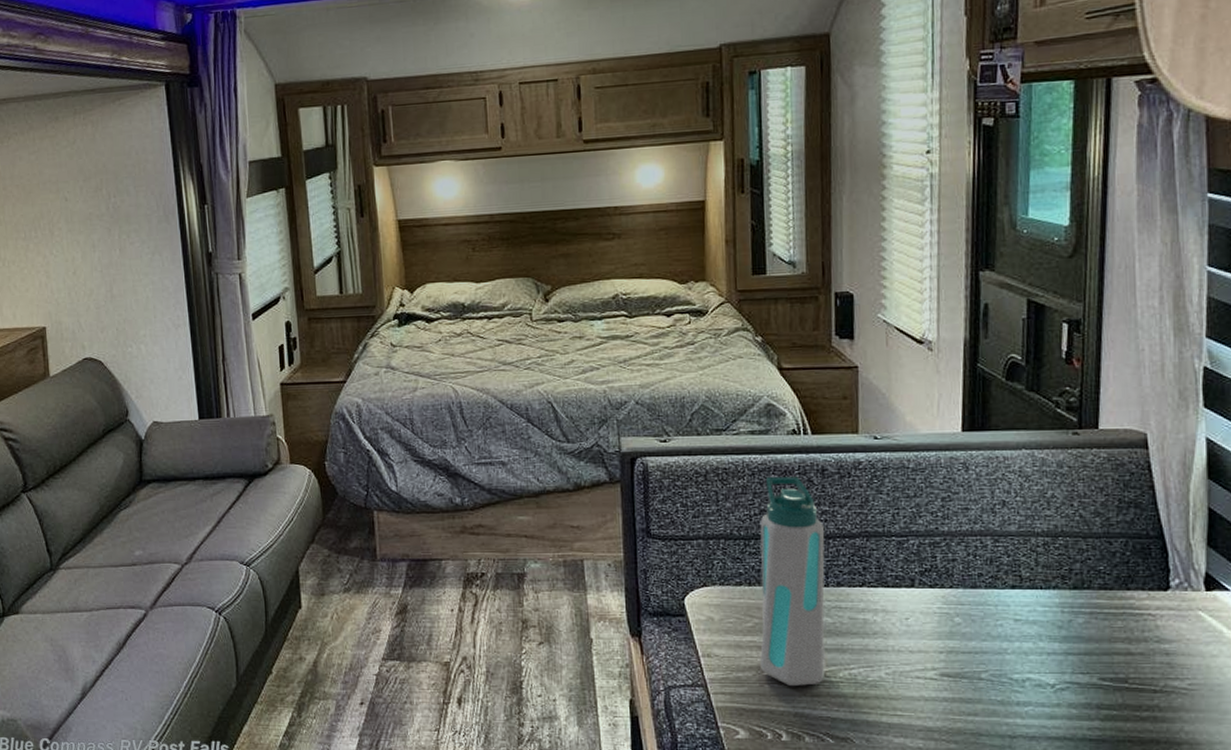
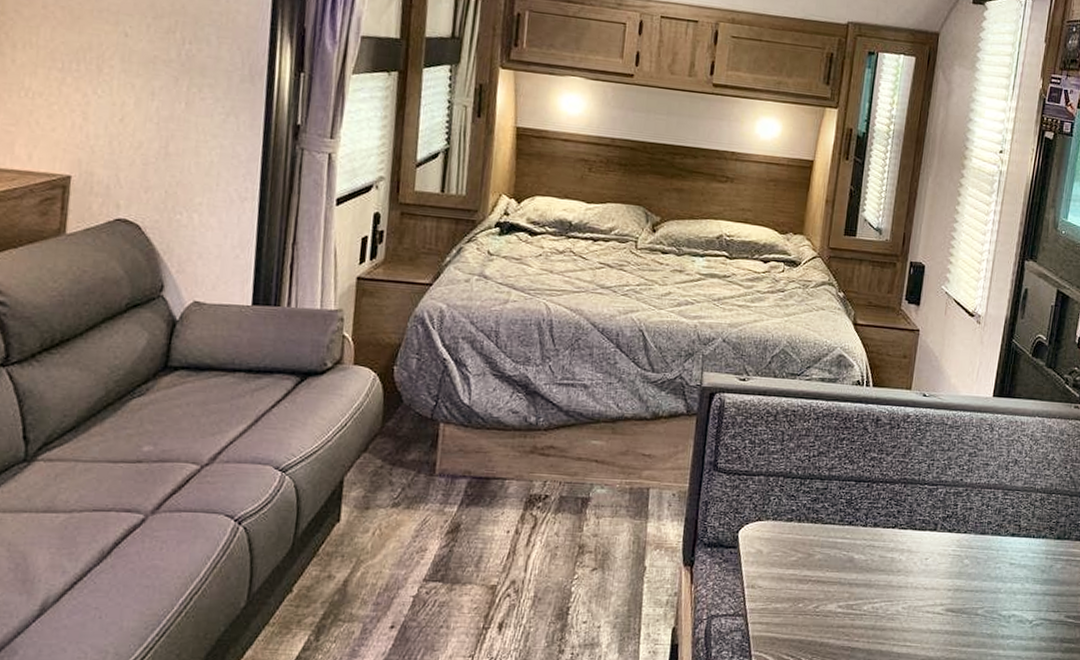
water bottle: present [760,477,827,686] -> none [797,422,870,618]

